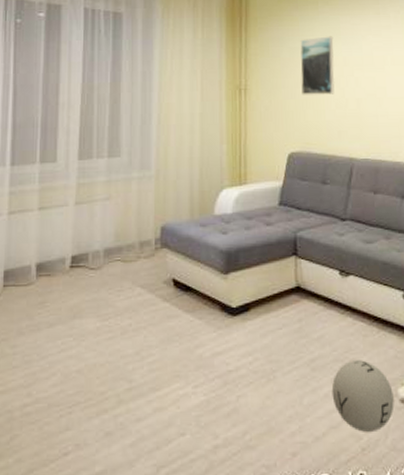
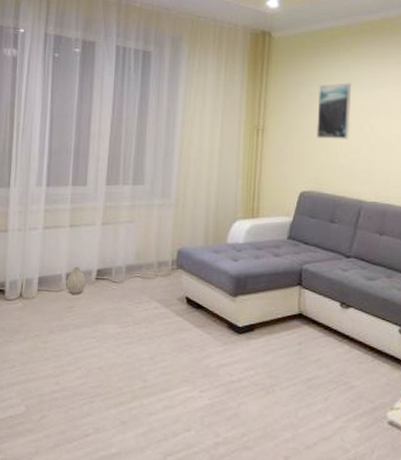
vase: none [36,255,60,287] -> present [66,266,86,294]
ball: present [331,360,394,432] -> none [325,383,382,447]

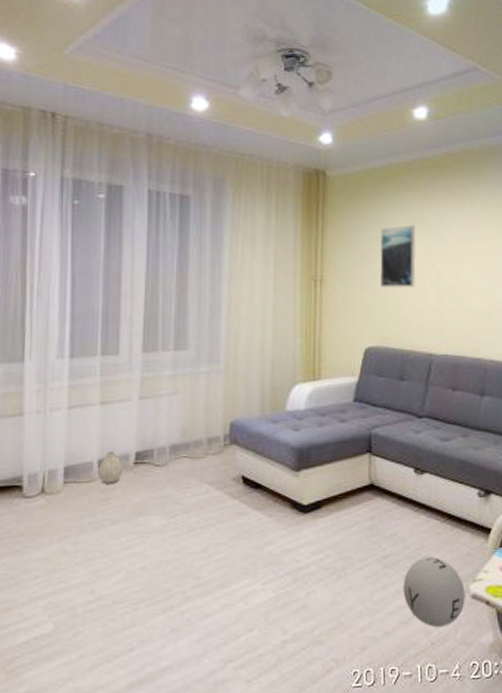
ball: none [325,383,382,447] -> present [403,557,465,627]

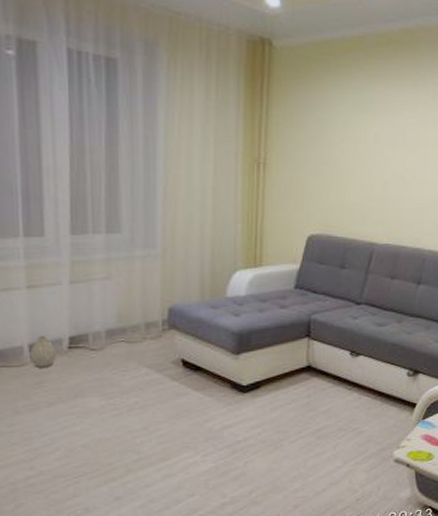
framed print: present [380,225,416,287] -> none [326,107,366,175]
ball: present [403,557,465,627] -> none [334,429,389,487]

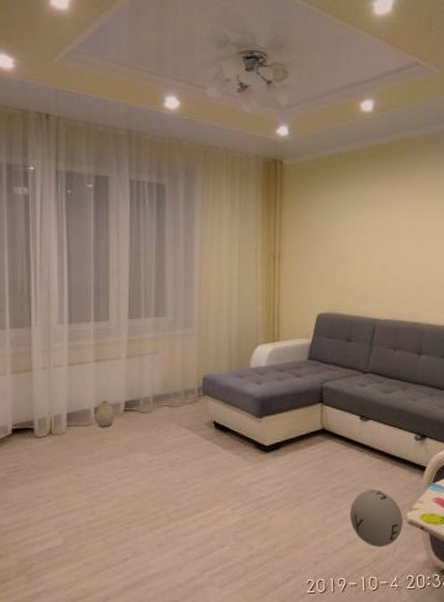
ball: none [334,429,389,487] -> present [349,490,403,547]

